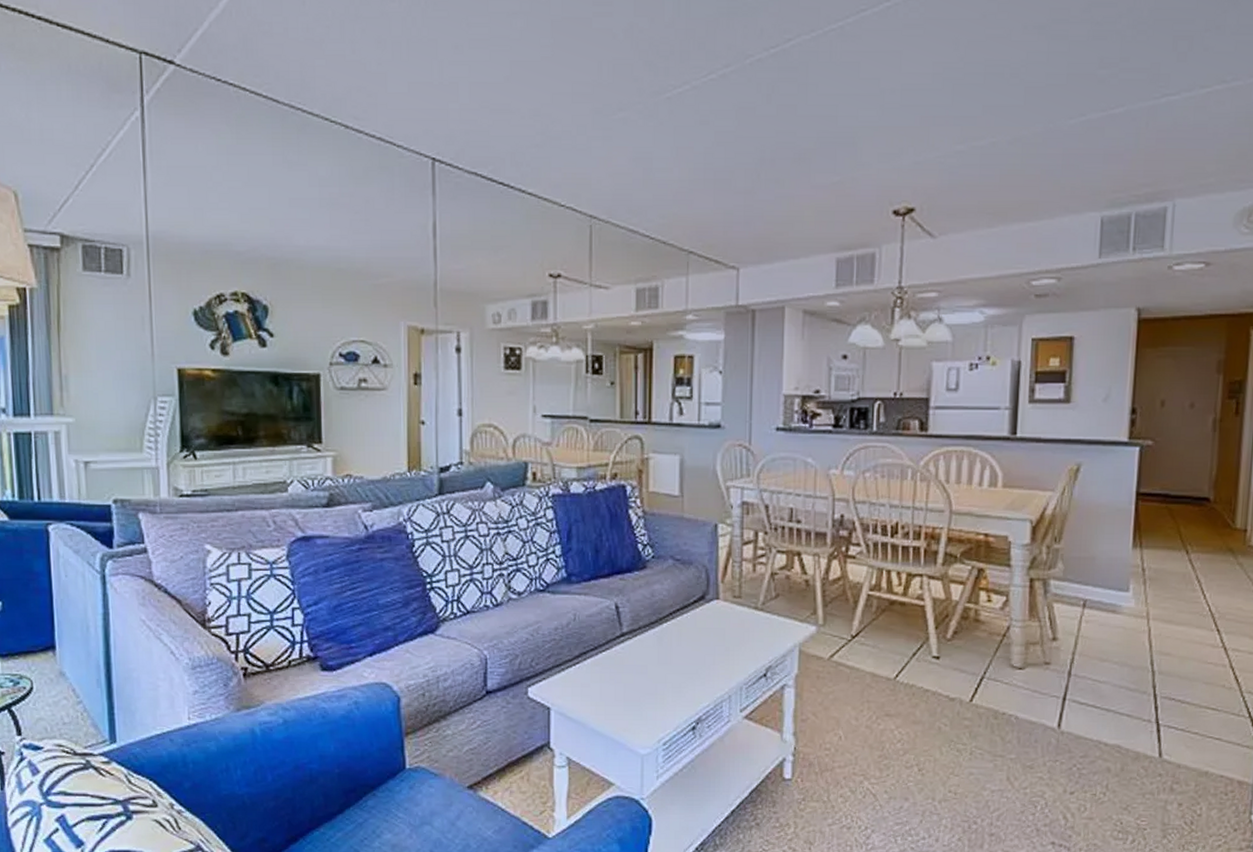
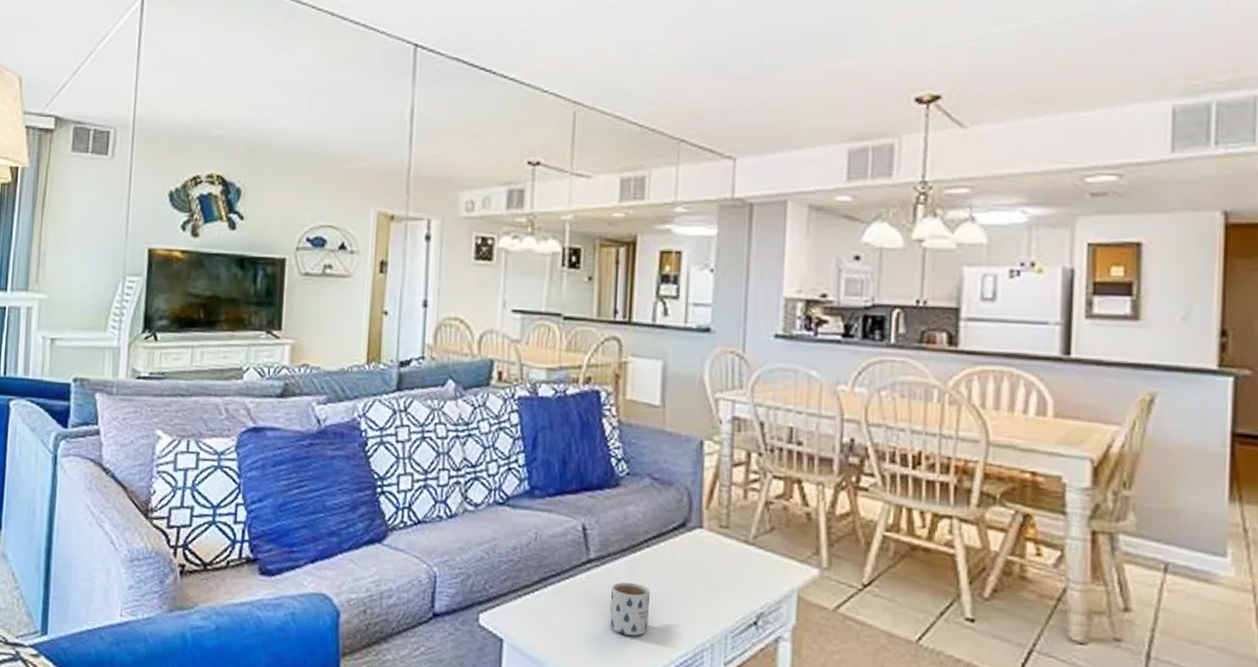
mug: none [642,650,676,694] -> present [609,582,650,636]

